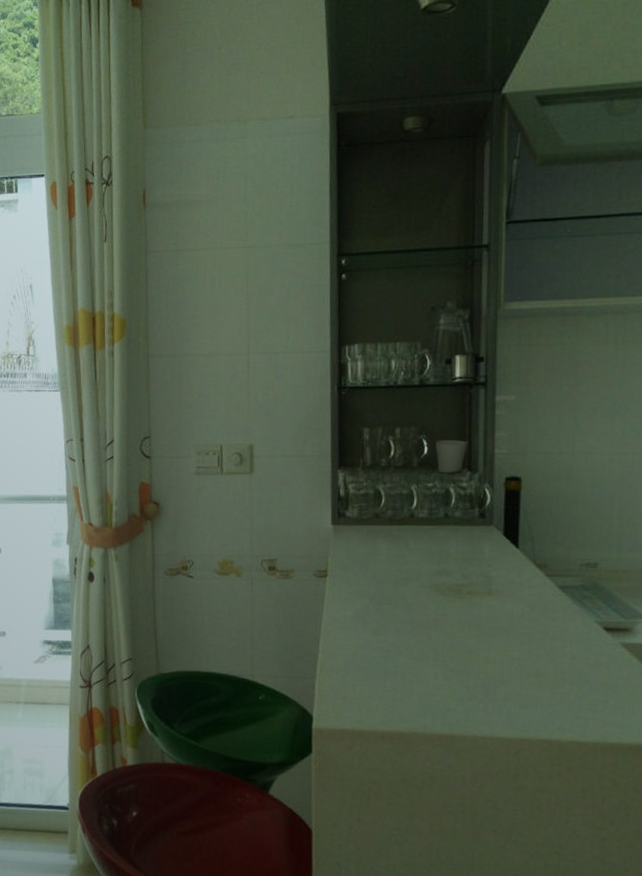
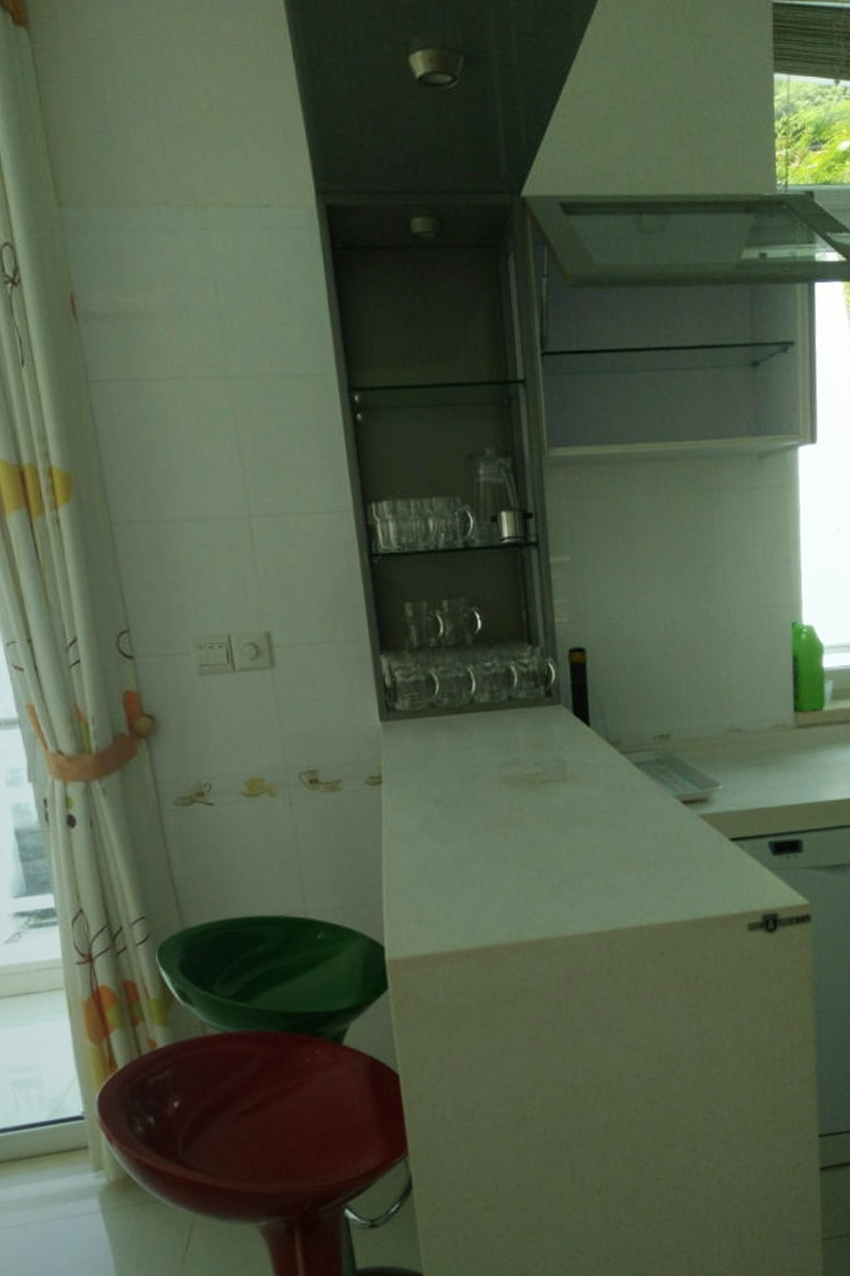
cup: present [435,439,468,474] -> none [489,609,525,650]

